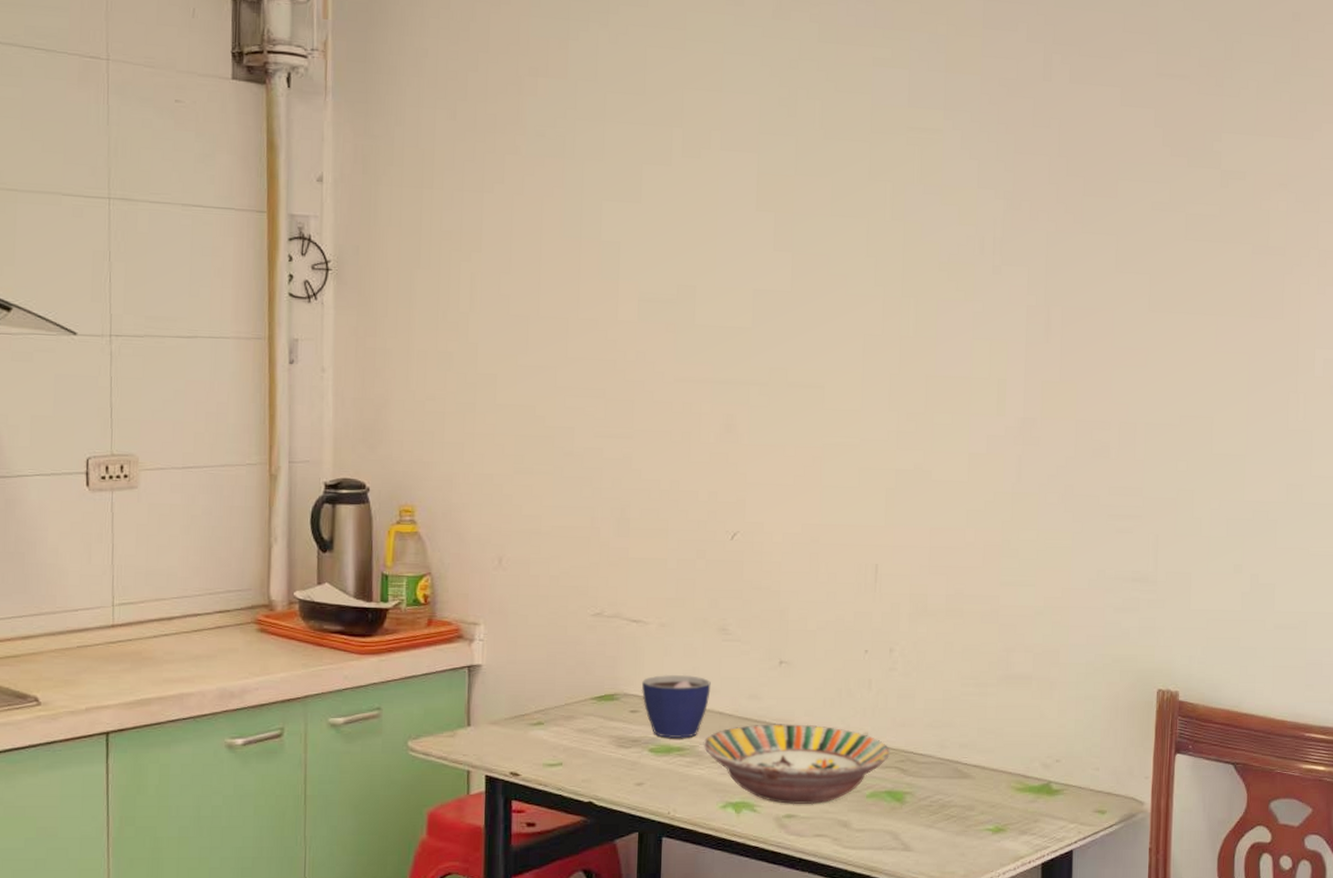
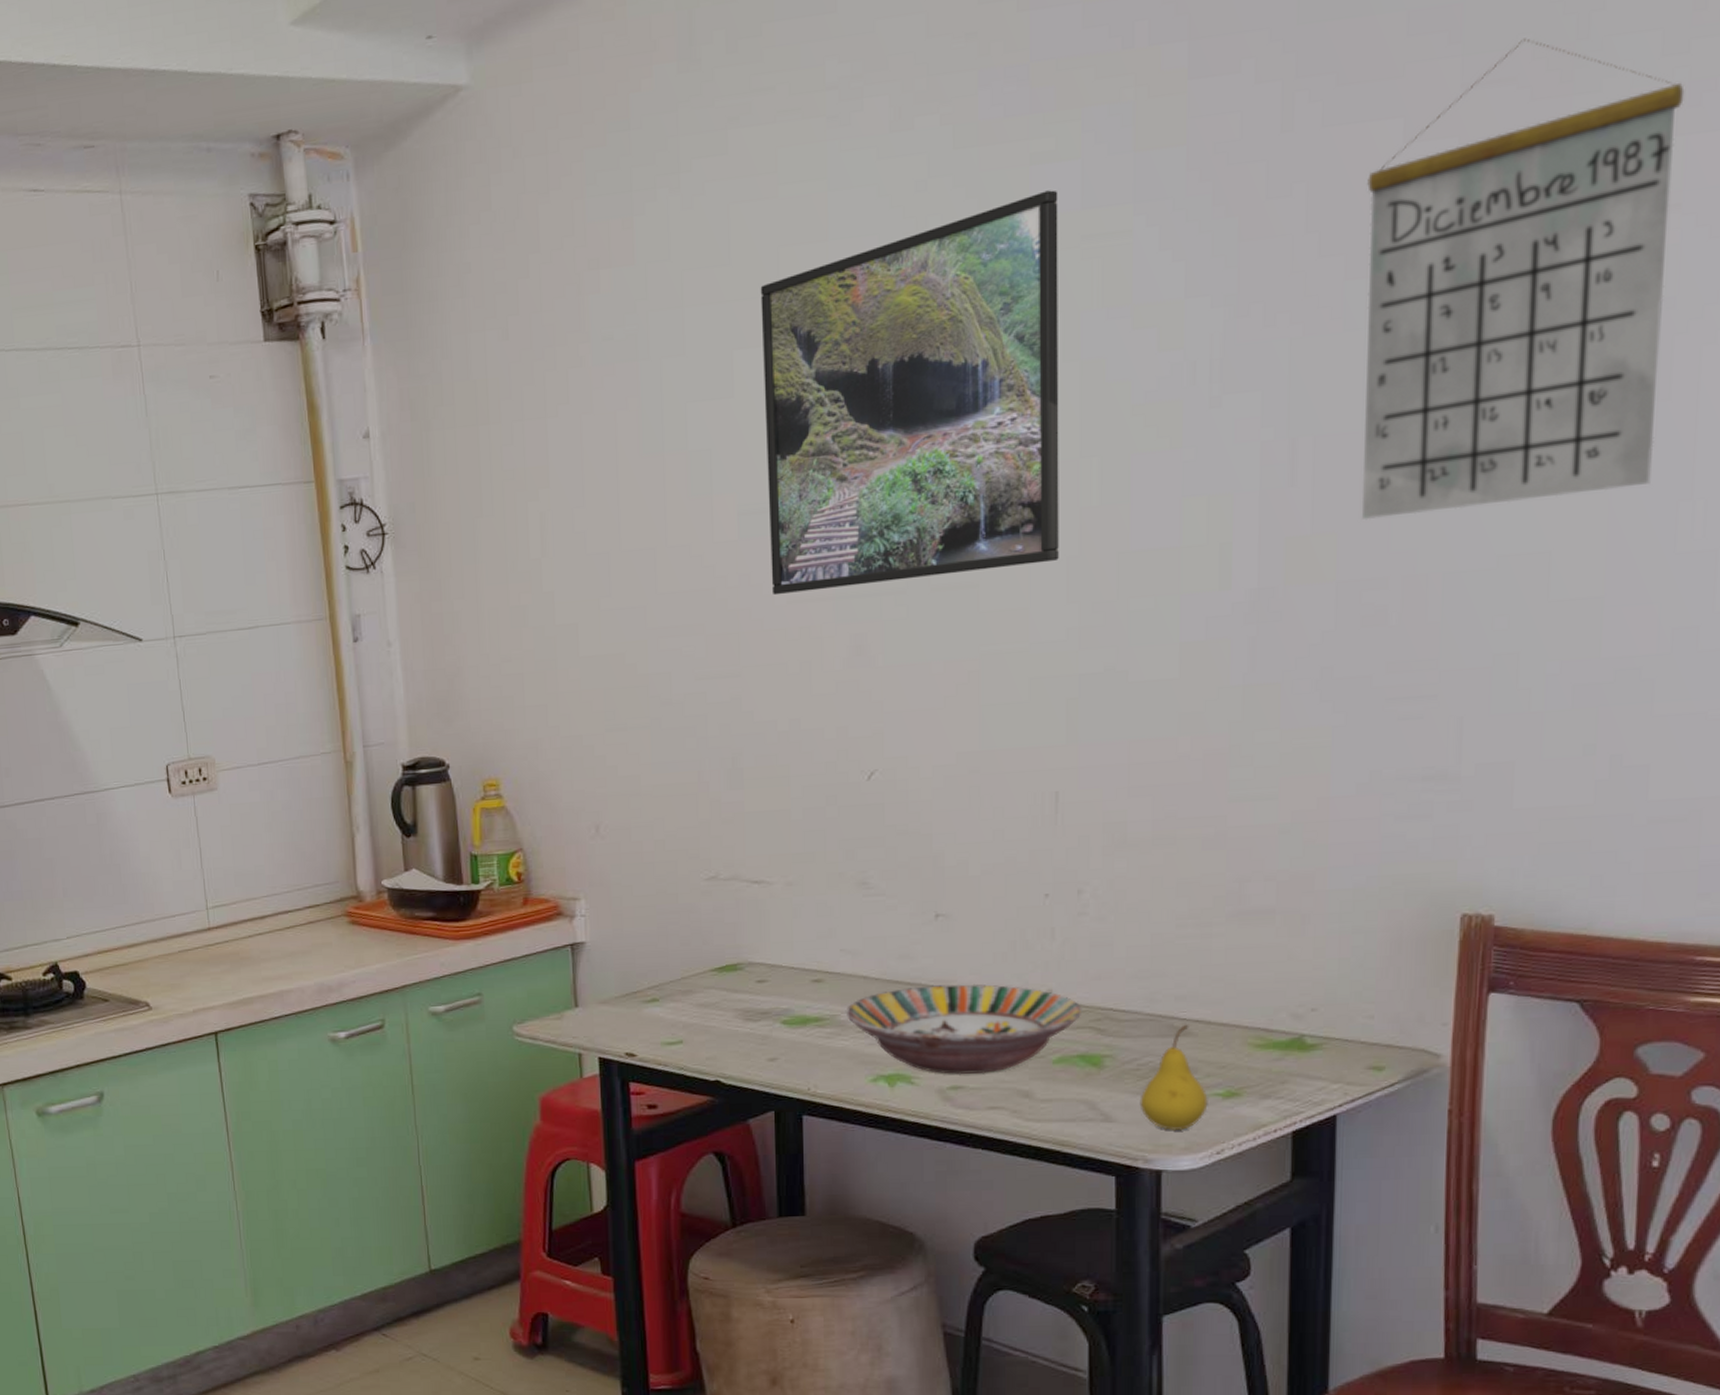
cup: present [641,674,711,739] -> none [768,937,851,1009]
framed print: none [662,87,892,376] -> present [760,190,1059,596]
fruit: none [931,768,982,861] -> present [1139,1024,1208,1131]
calendar: none [1092,50,1288,378] -> present [1361,38,1685,521]

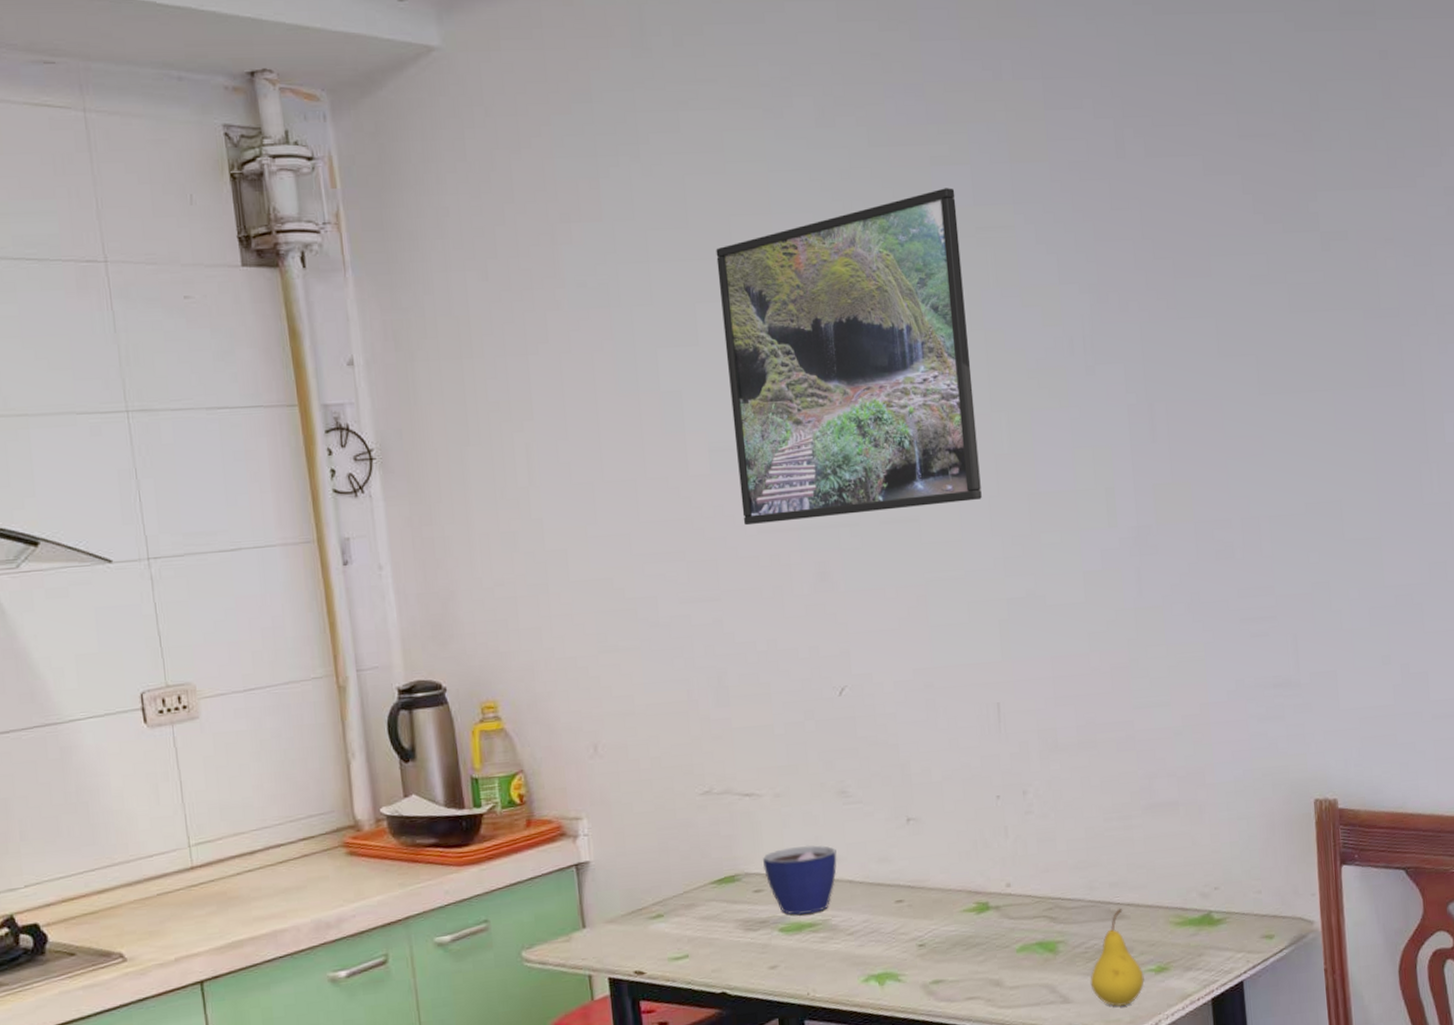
cup: none [768,937,851,1009] -> present [763,845,837,915]
serving bowl: present [845,984,1083,1075] -> none [835,882,1037,970]
calendar: present [1361,38,1685,521] -> none [1182,105,1400,472]

